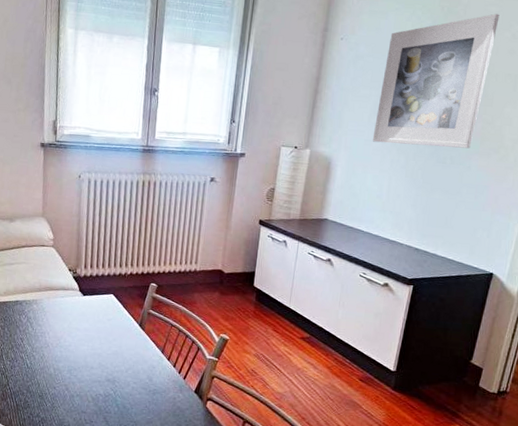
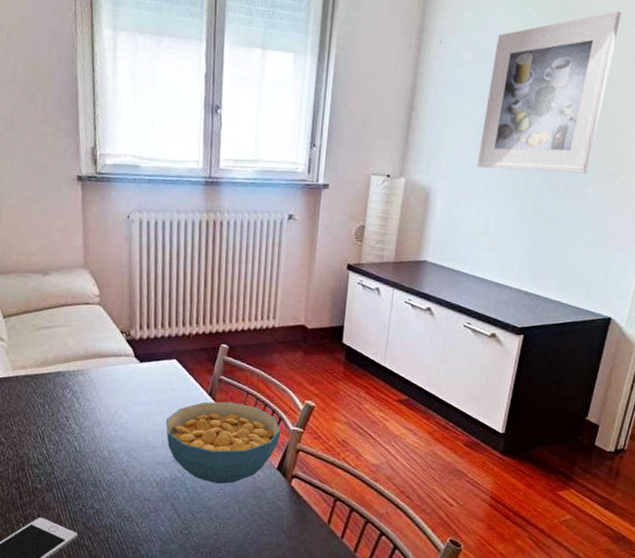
cereal bowl: none [102,331,199,402] -> present [165,401,281,484]

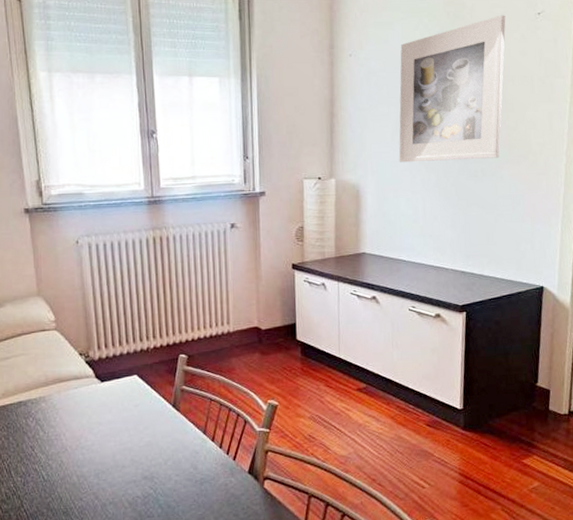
cereal bowl: present [165,401,281,484] -> none [132,410,248,496]

